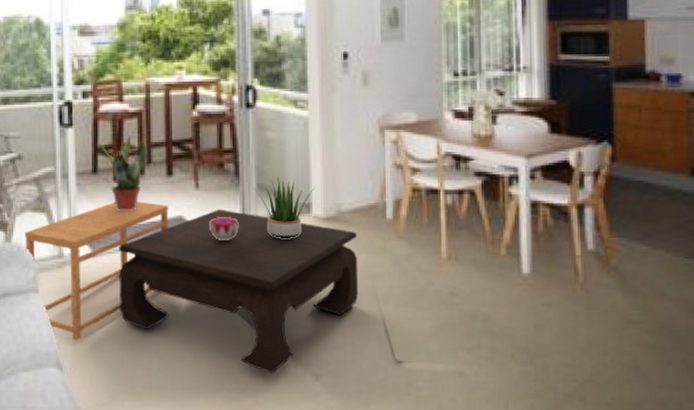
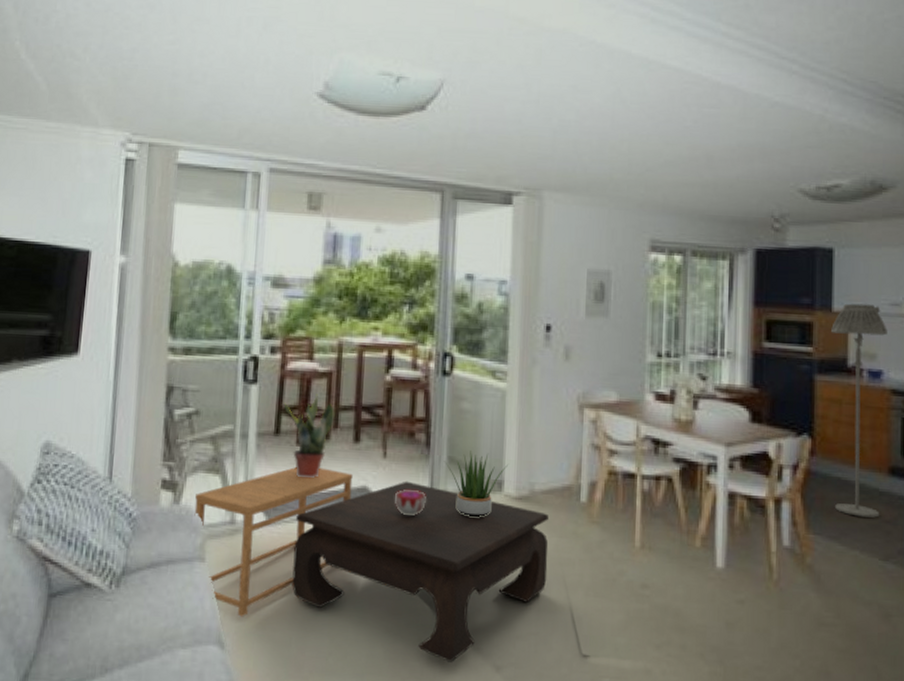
floor lamp: none [627,10,685,218] -> present [831,303,887,518]

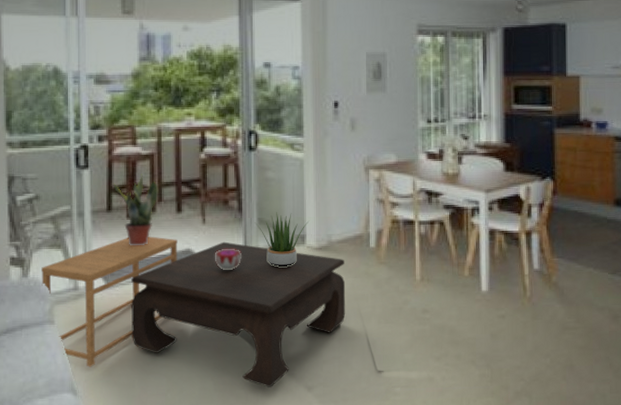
floor lamp: present [831,303,887,518] -> none [566,68,610,241]

